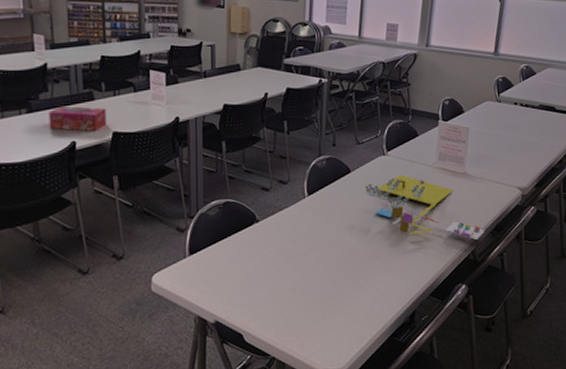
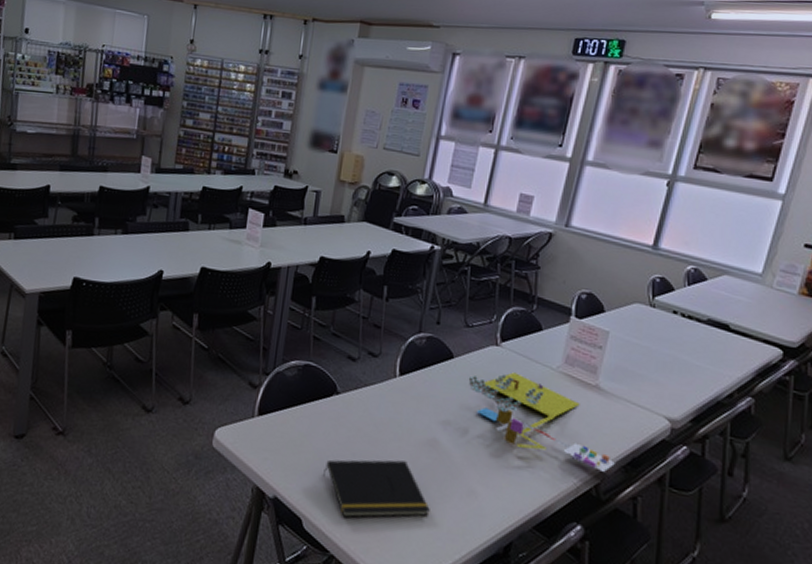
tissue box: present [48,106,107,132] -> none [140,232,198,264]
notepad: none [254,266,348,324] -> present [322,459,430,518]

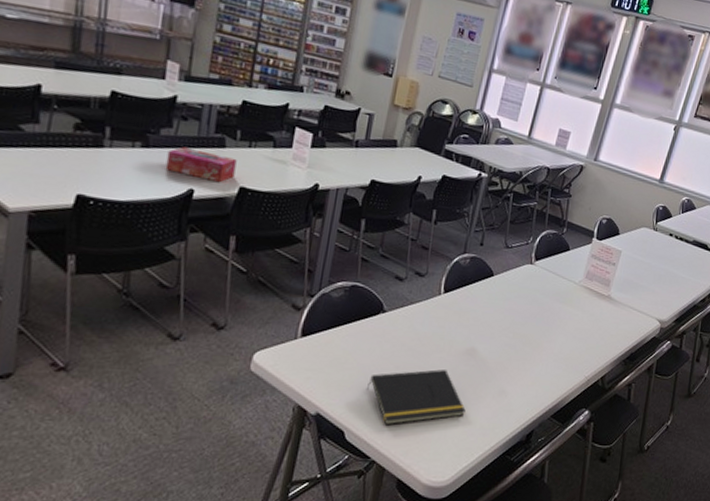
tissue box: none [140,232,198,264] -> present [165,147,237,183]
board game: present [468,372,615,472] -> none [505,287,618,366]

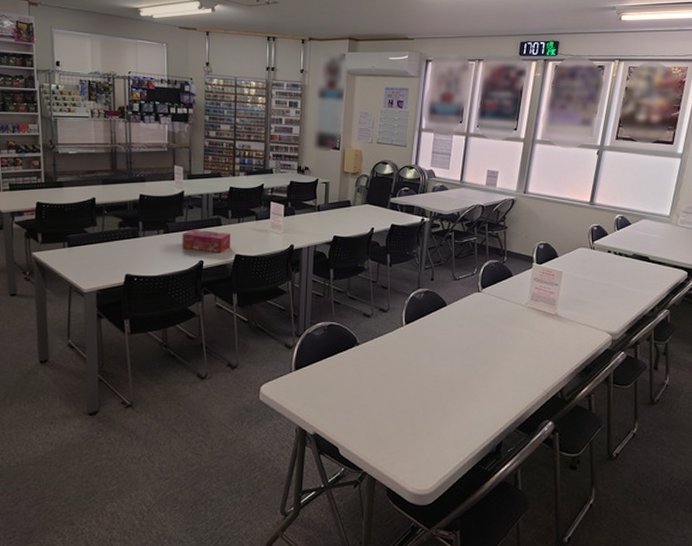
notepad: present [366,369,466,426] -> none [351,391,438,442]

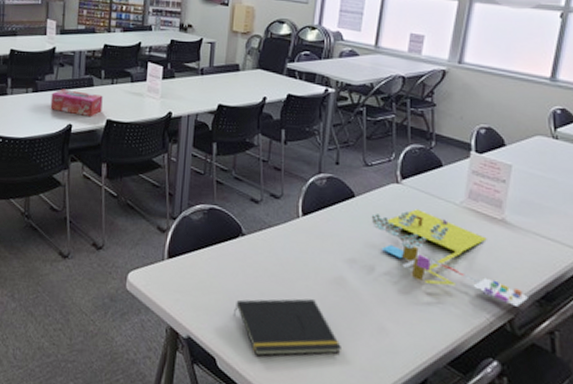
notepad: none [351,391,438,442] -> present [232,298,341,356]
board game: none [459,311,573,379] -> present [371,209,528,306]

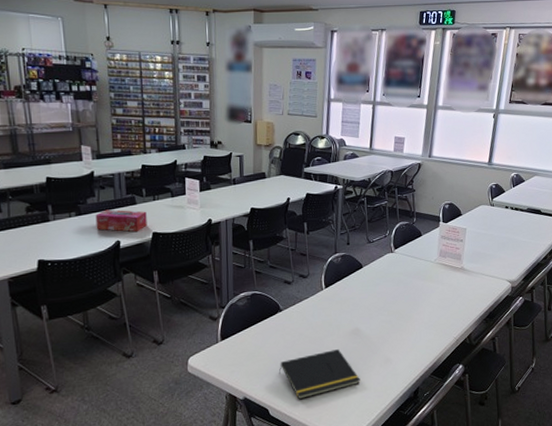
board game: present [371,209,528,306] -> none [375,269,479,326]

